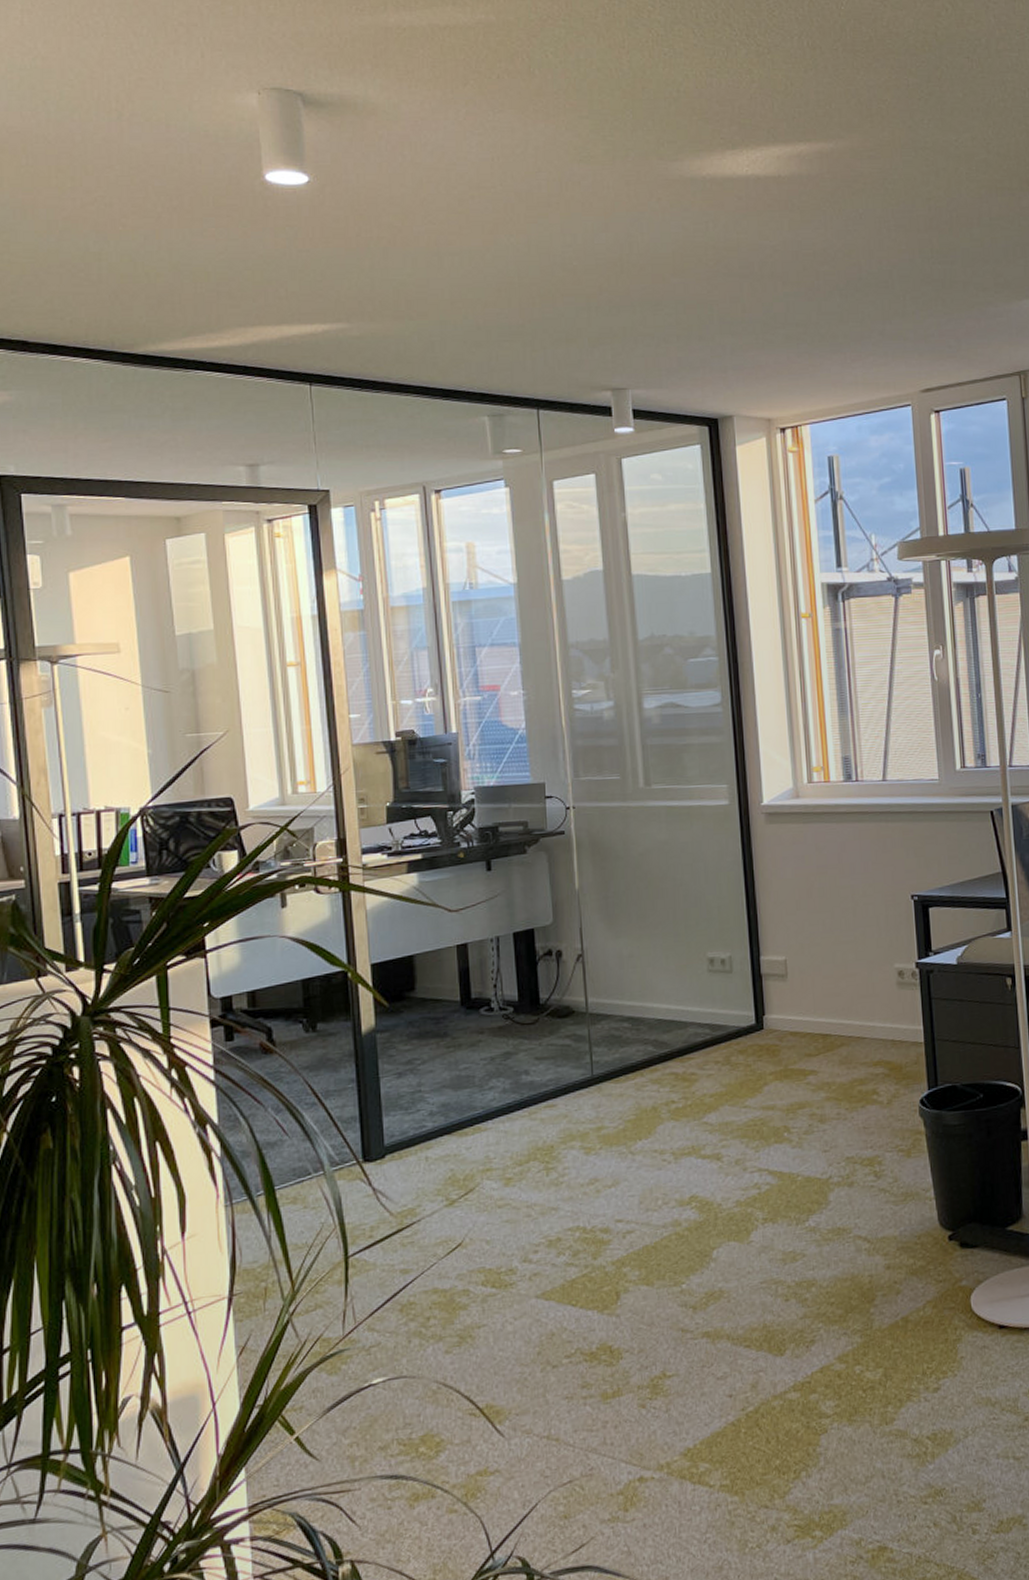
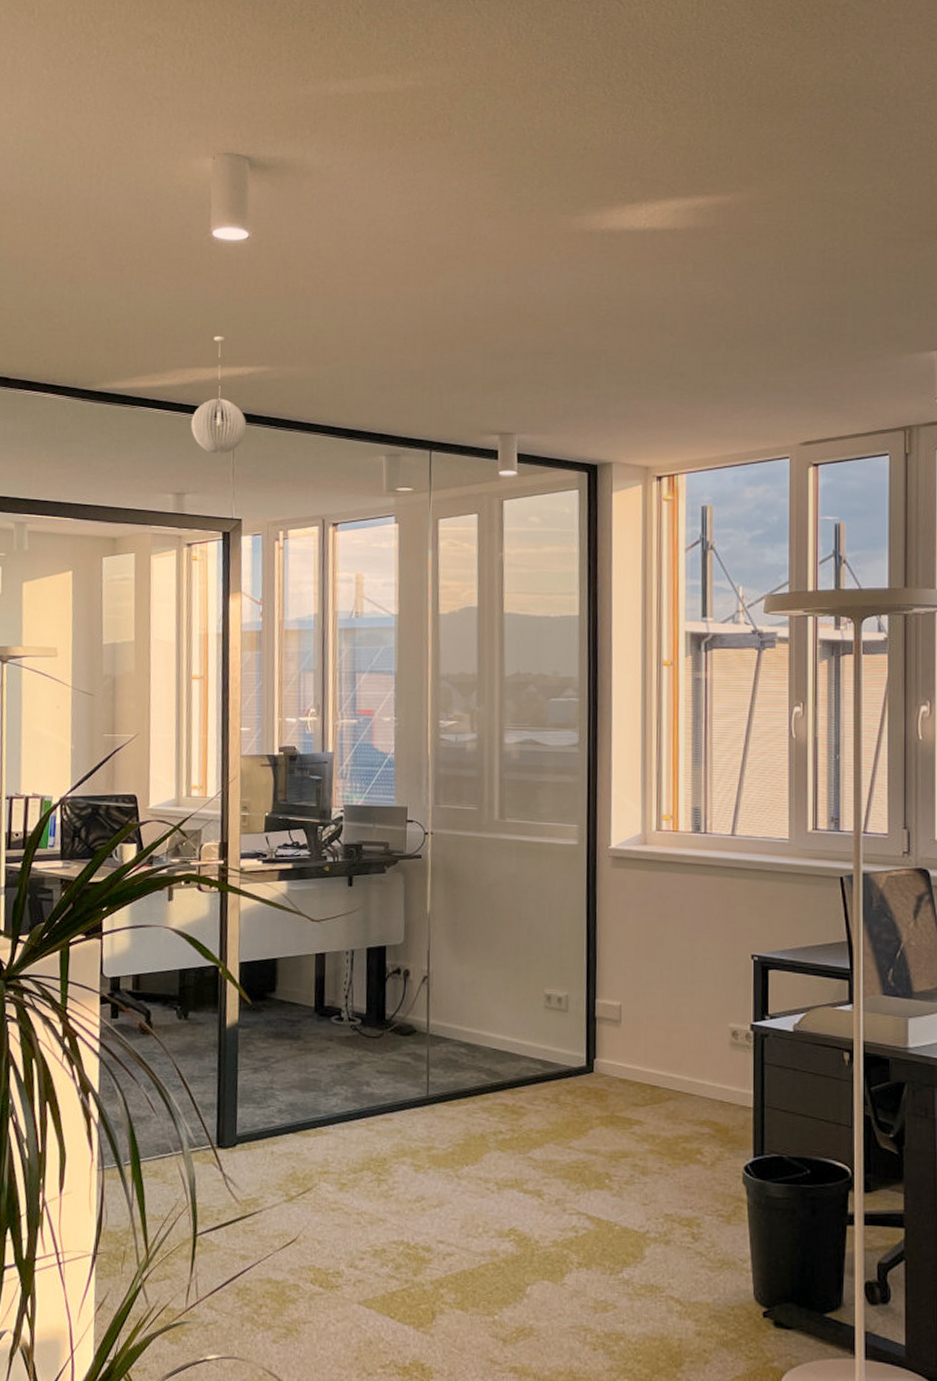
pendant light: none [259,290,326,420] -> present [191,336,247,454]

